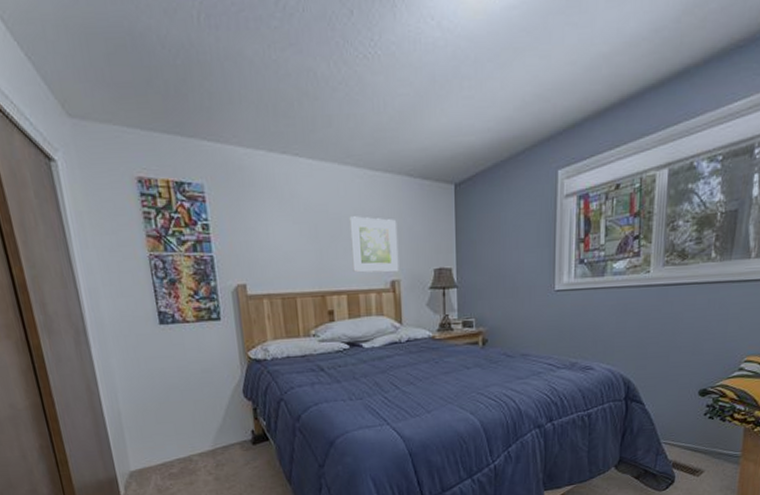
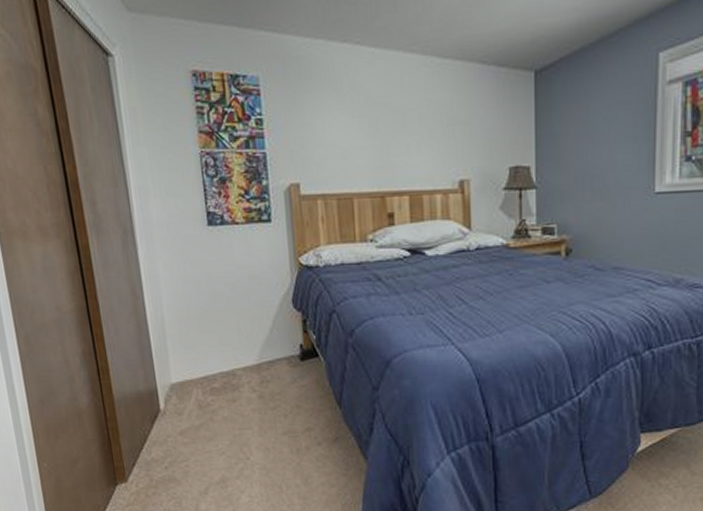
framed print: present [349,216,399,273] -> none [414,108,469,172]

